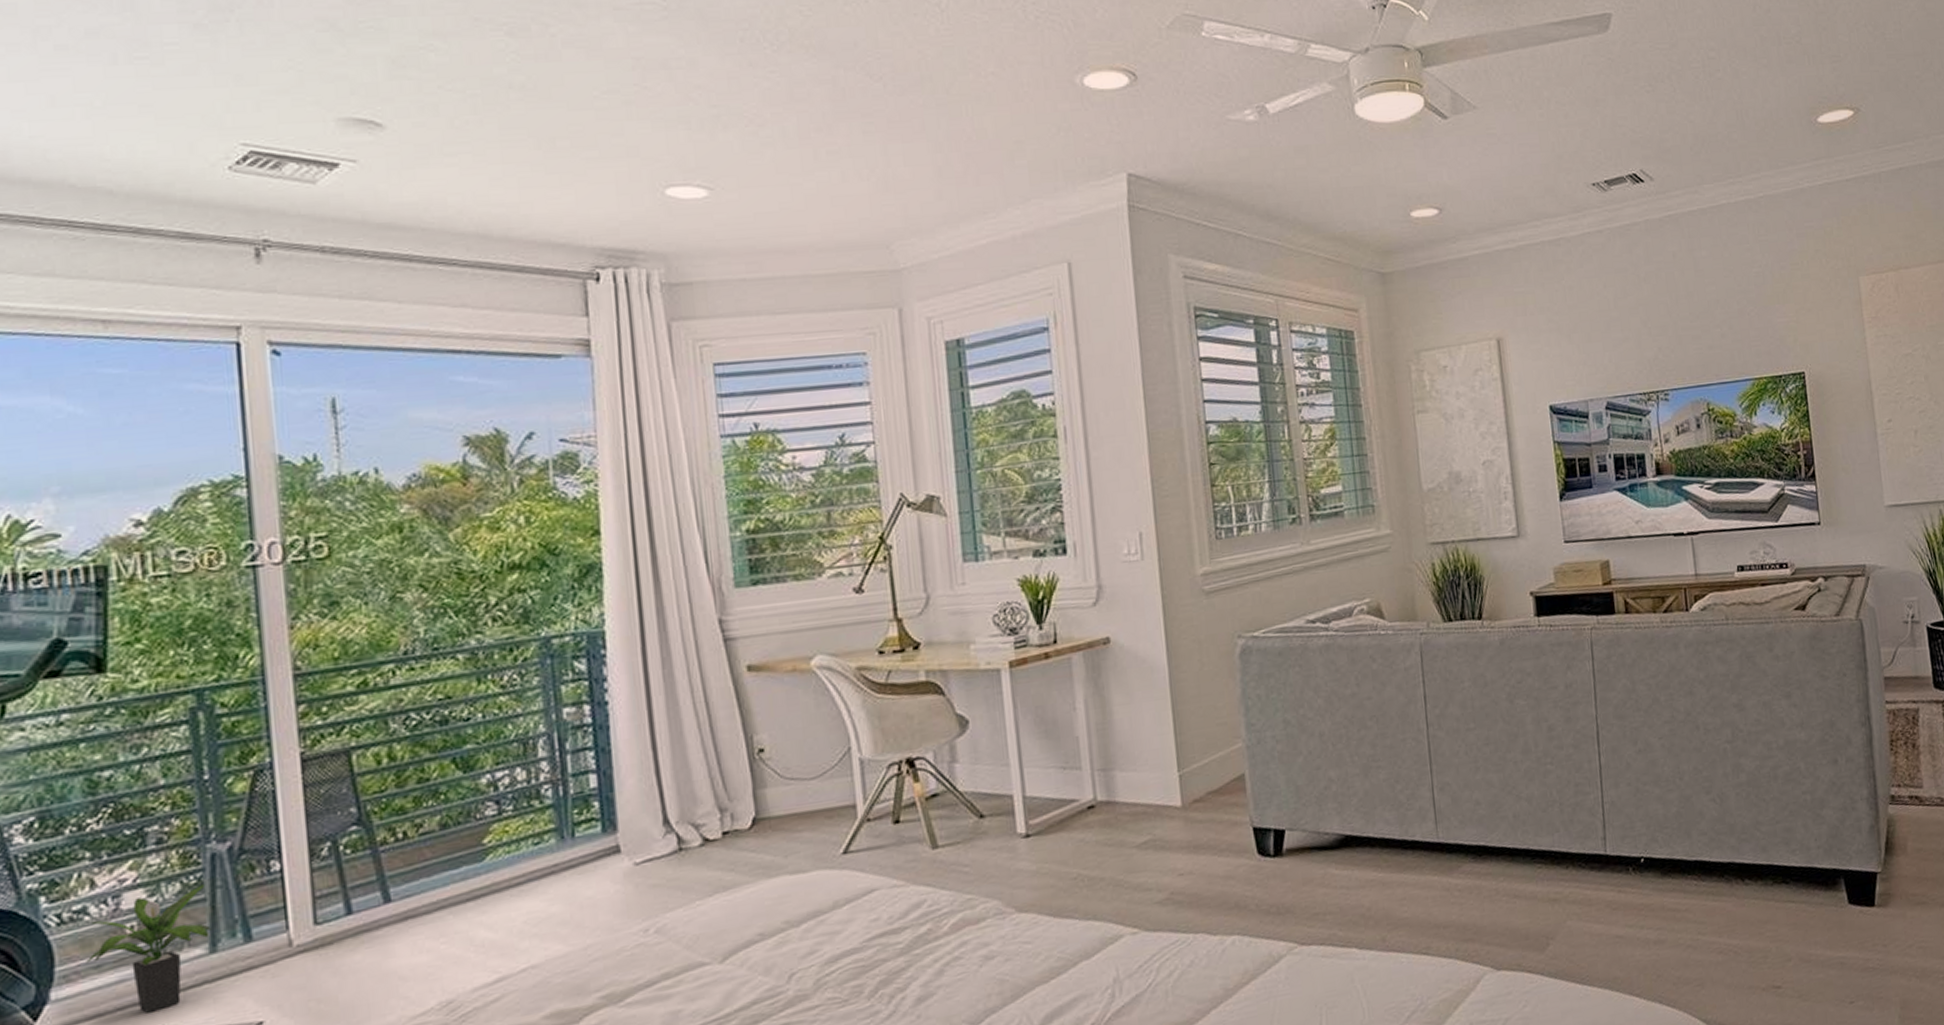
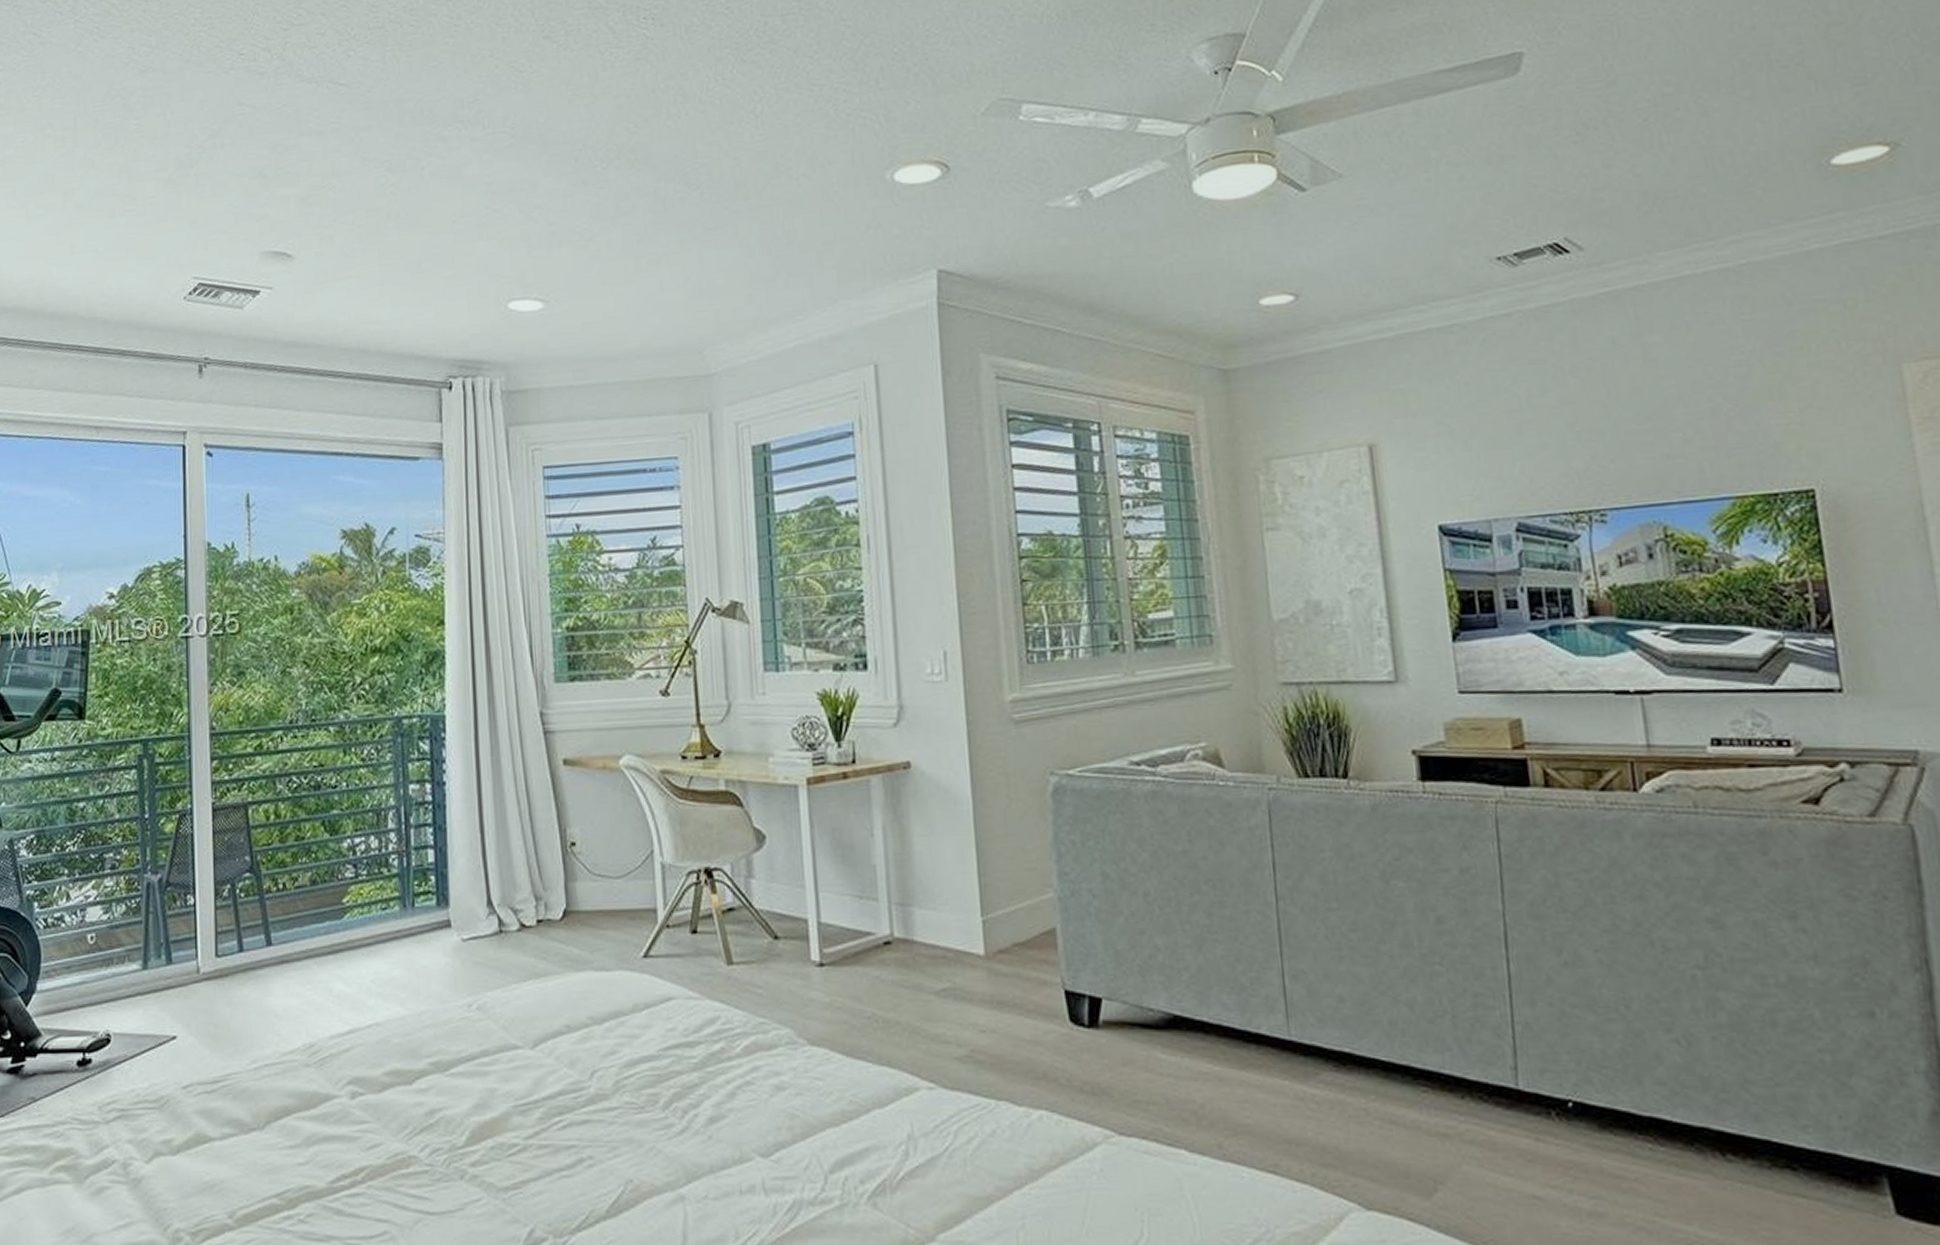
potted plant: present [86,884,211,1013] -> none [61,909,144,1013]

